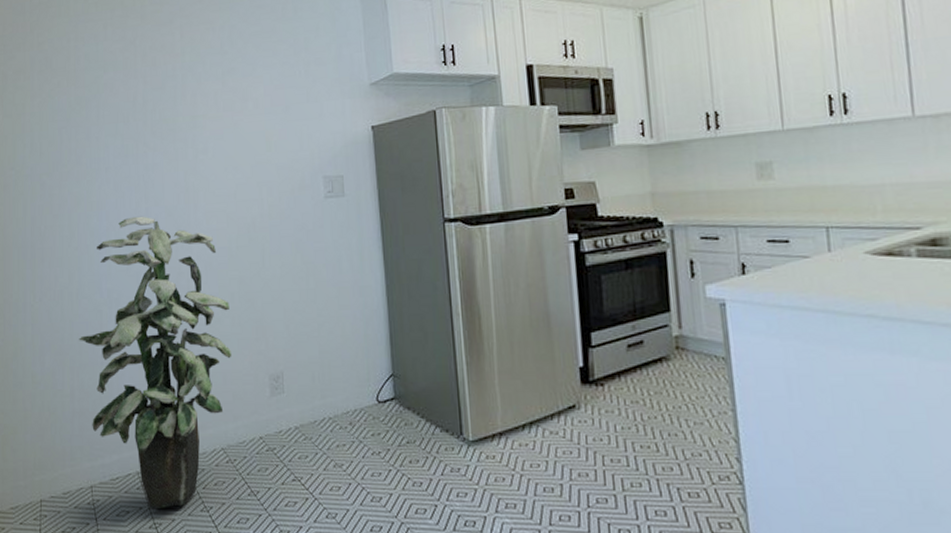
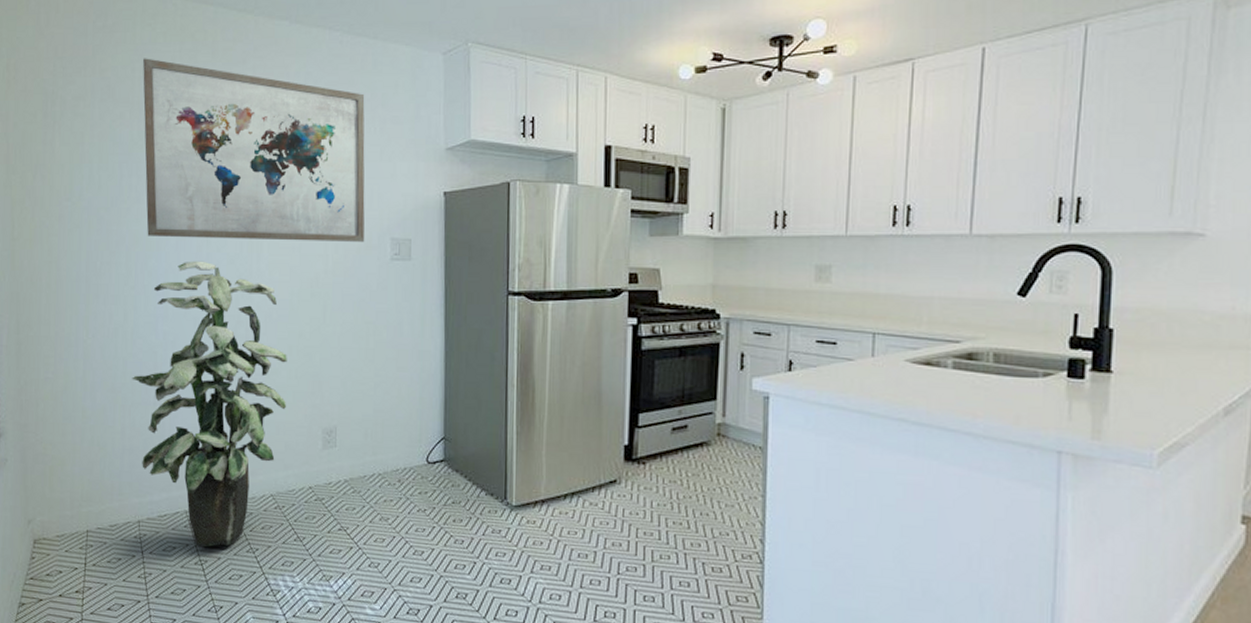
wall art: none [77,28,298,197] -> present [143,58,365,242]

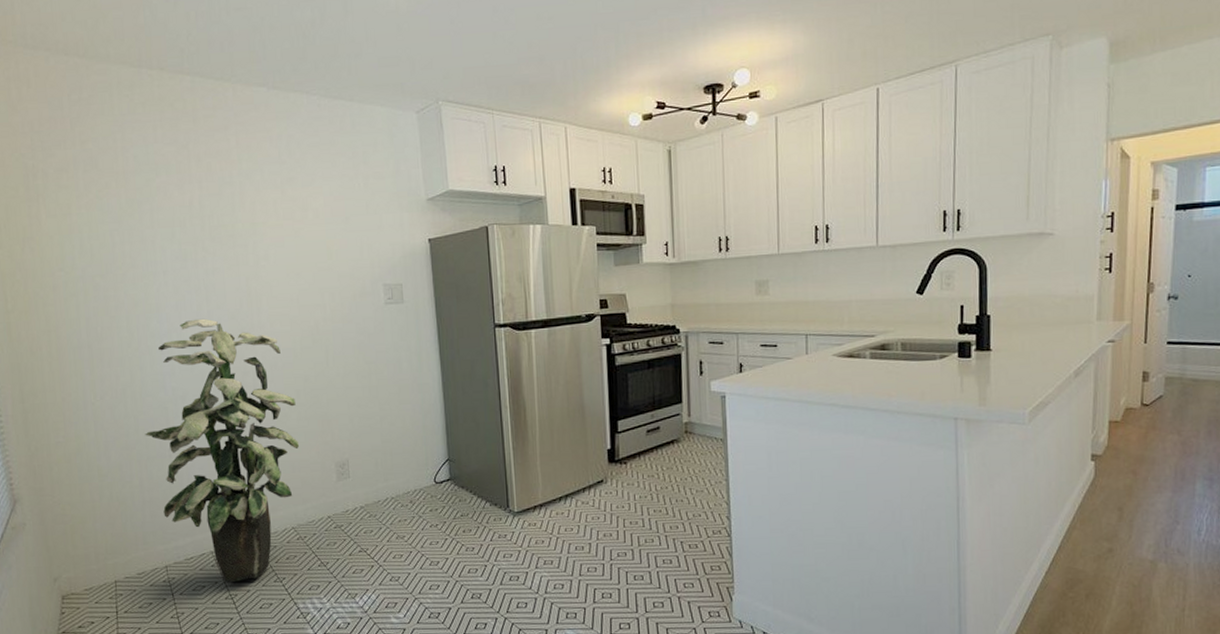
wall art: present [143,58,365,242] -> none [124,128,359,299]

